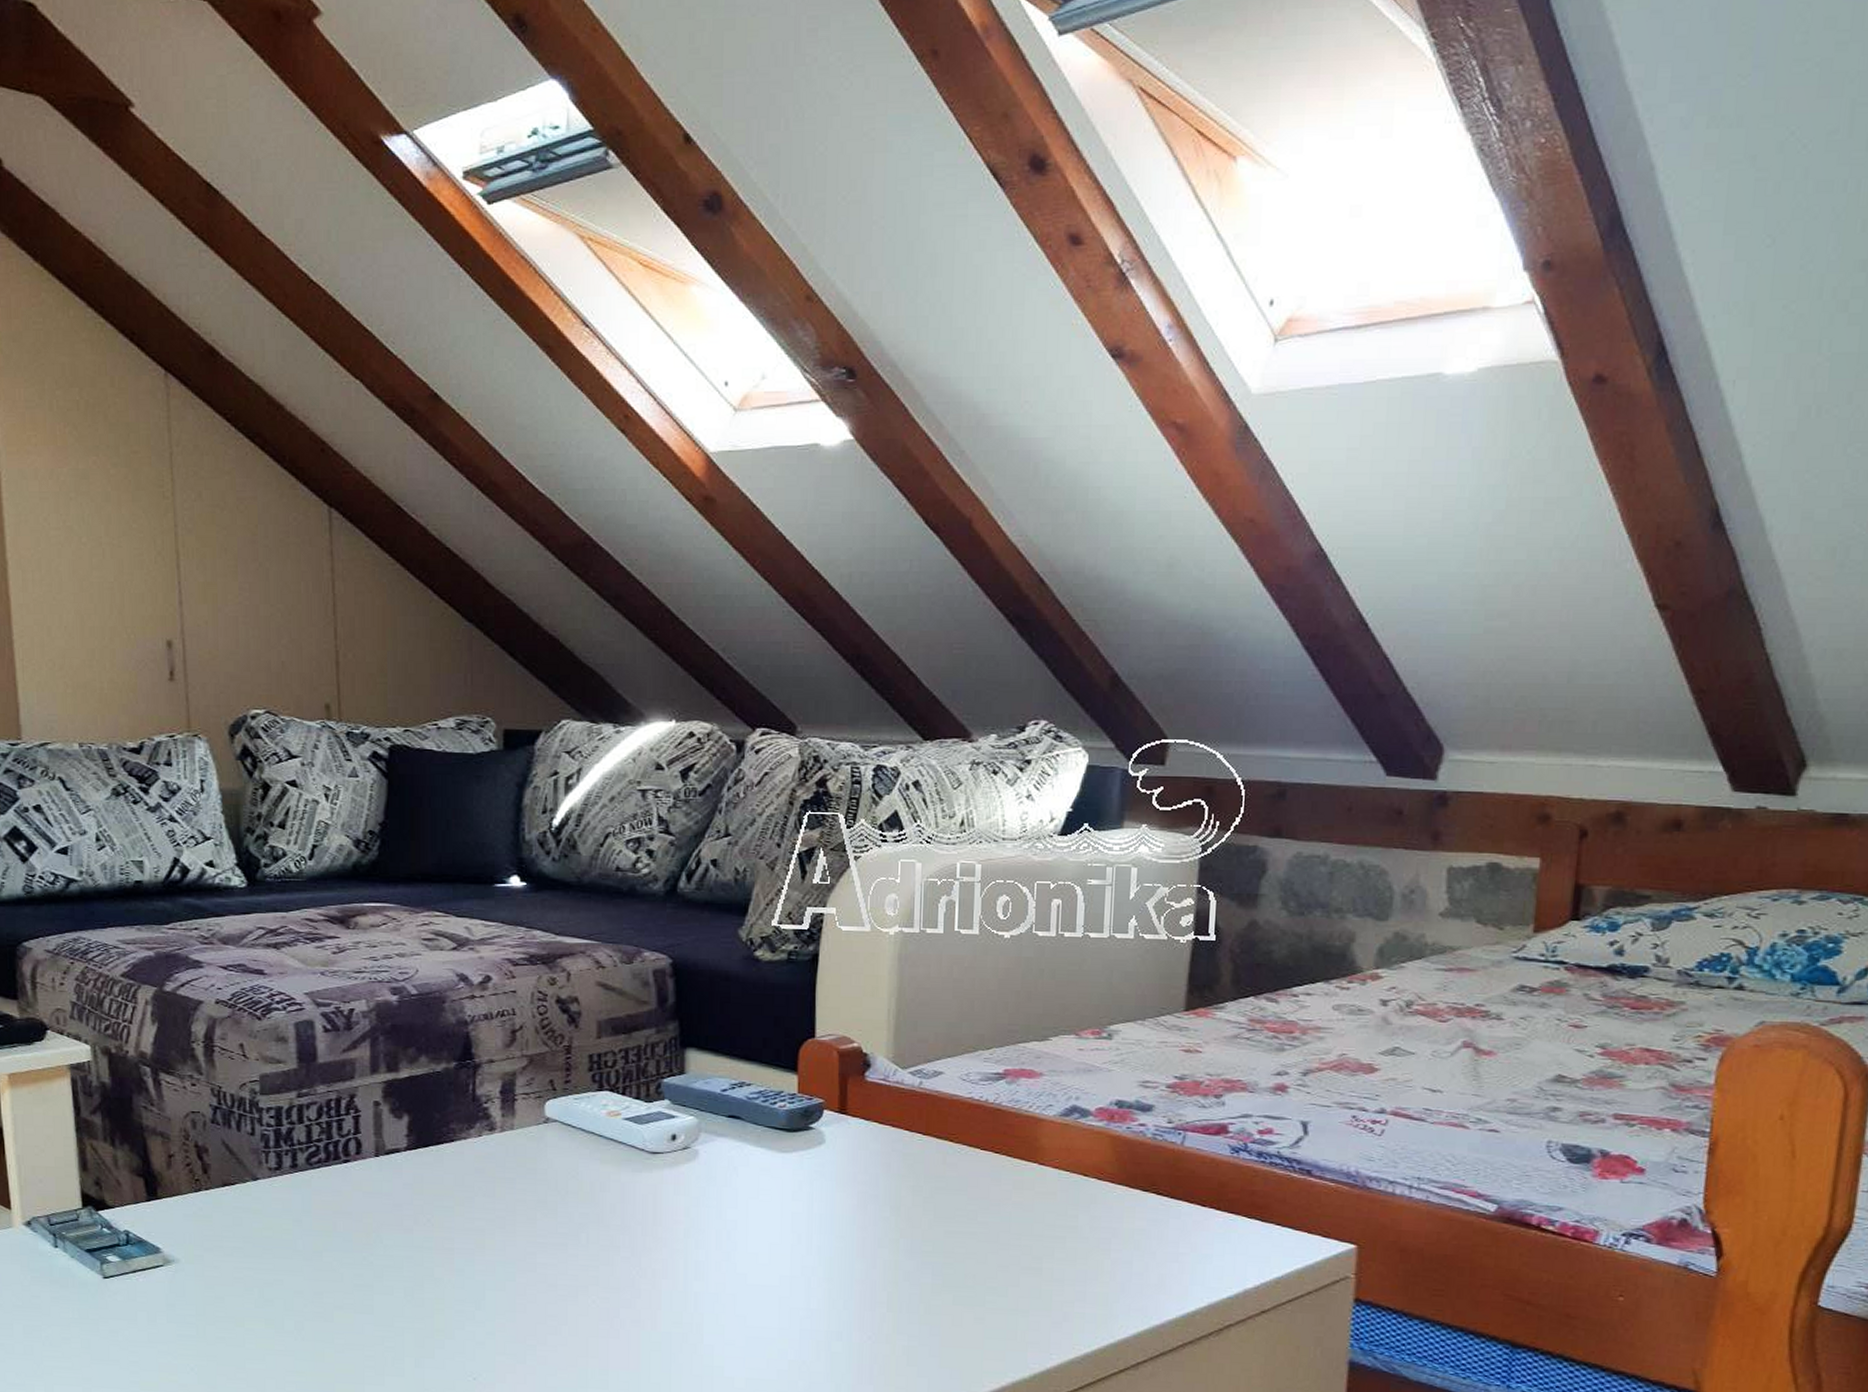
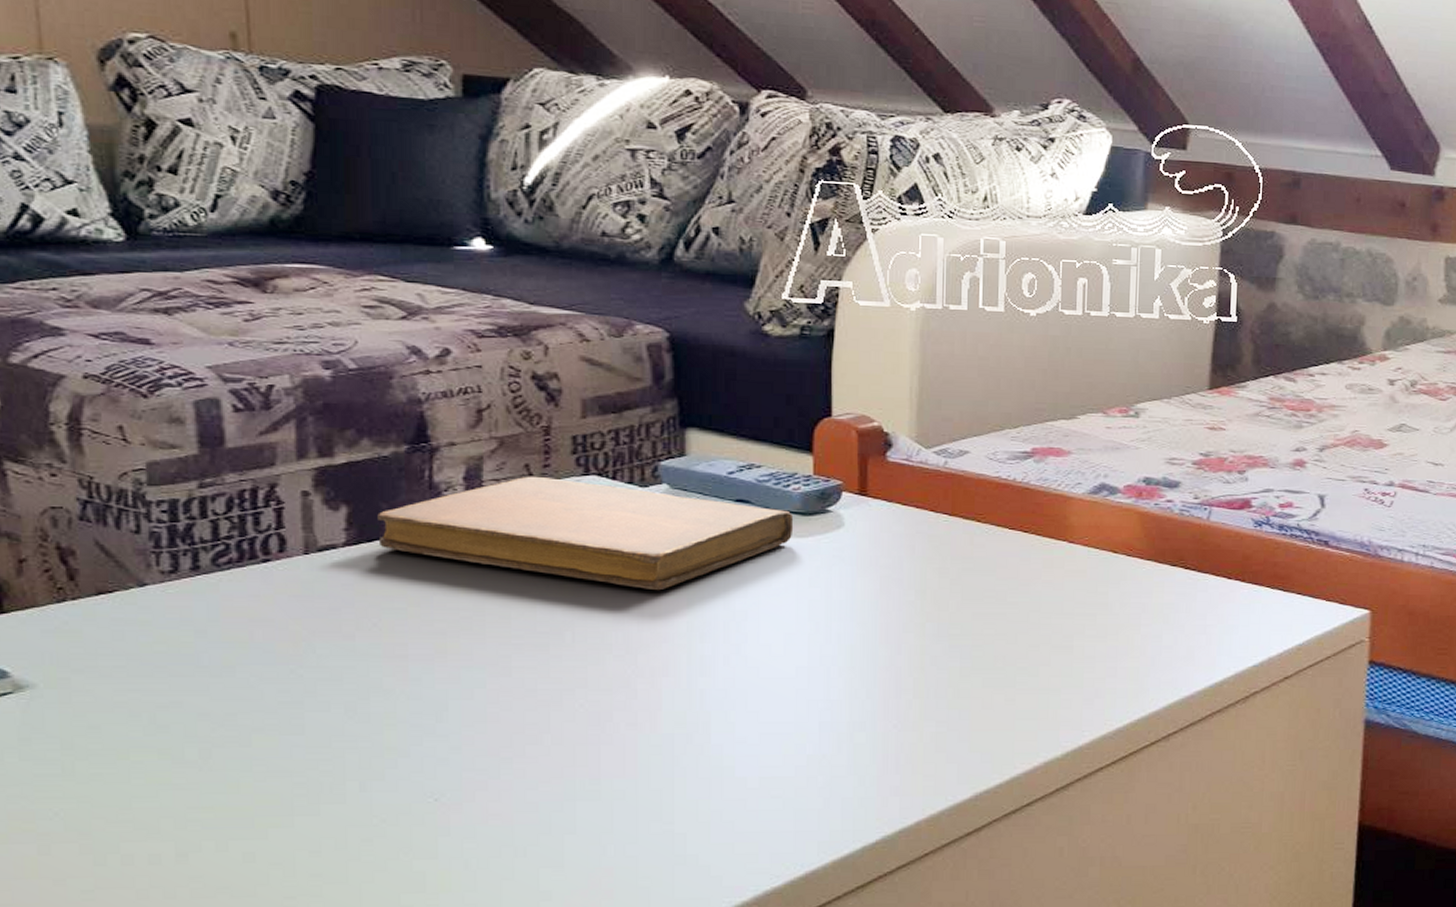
notebook: none [432,1090,780,1199] -> present [377,476,794,591]

